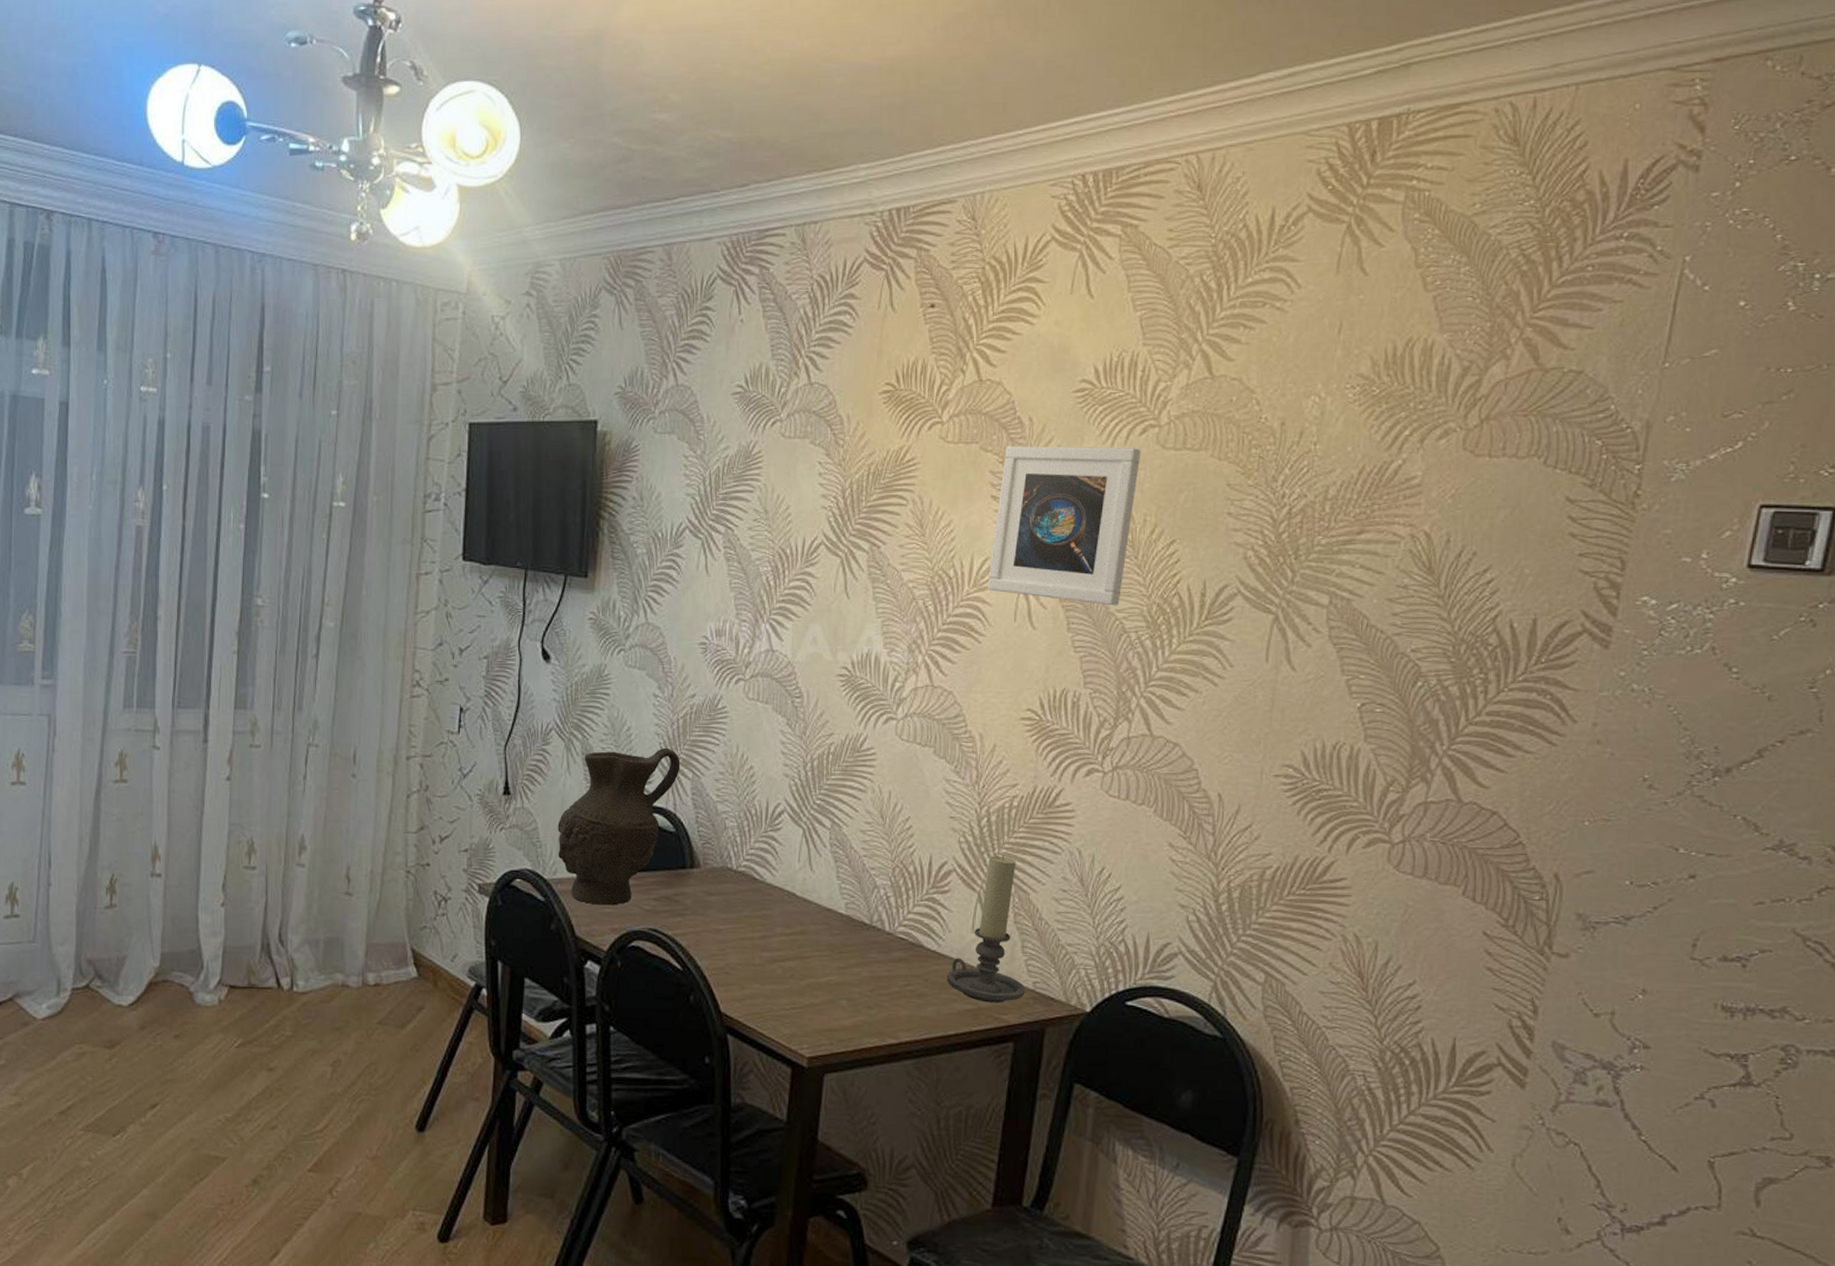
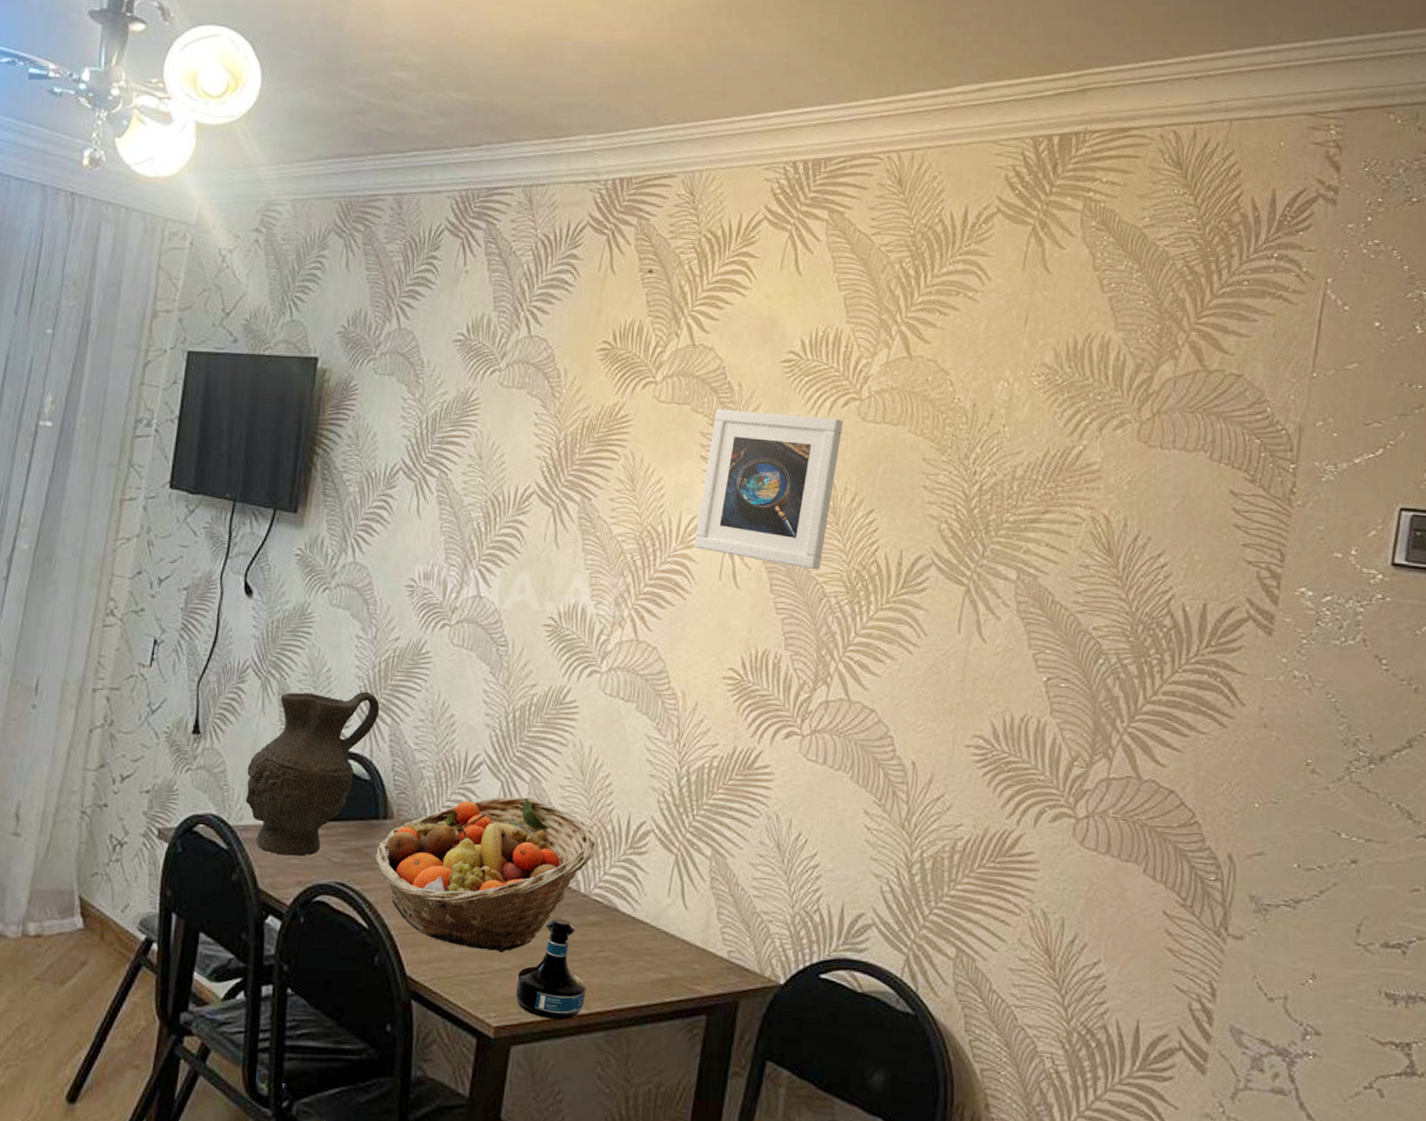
fruit basket: none [684,843,901,989] -> present [374,796,598,953]
tequila bottle: none [826,956,895,1049] -> present [515,918,587,1020]
candle holder: present [946,854,1026,1003] -> none [641,816,720,973]

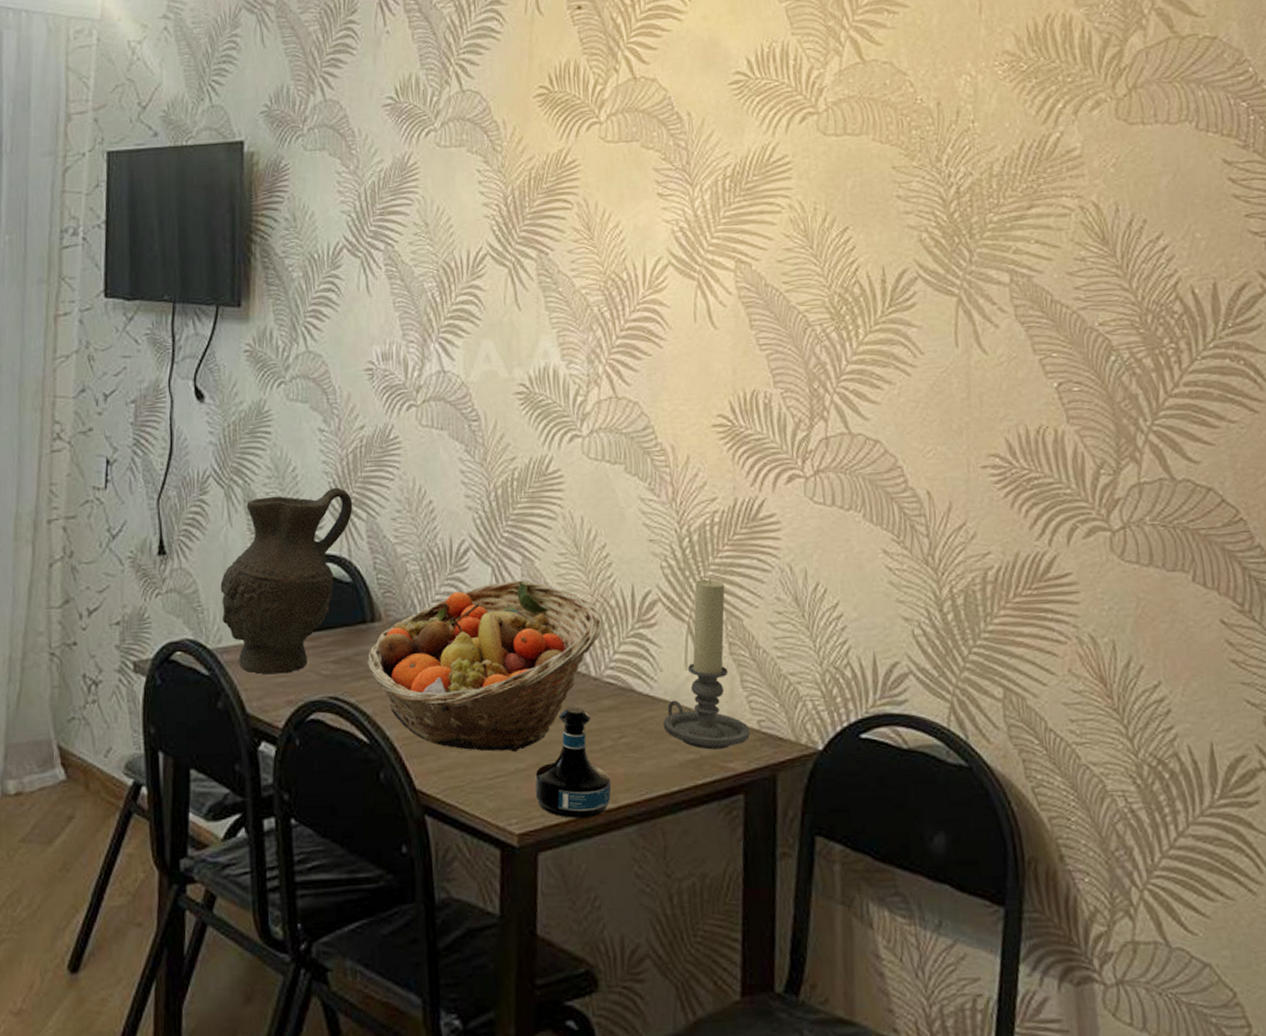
candle holder: none [641,816,720,973] -> present [663,578,751,750]
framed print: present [693,409,843,570] -> none [662,136,804,299]

